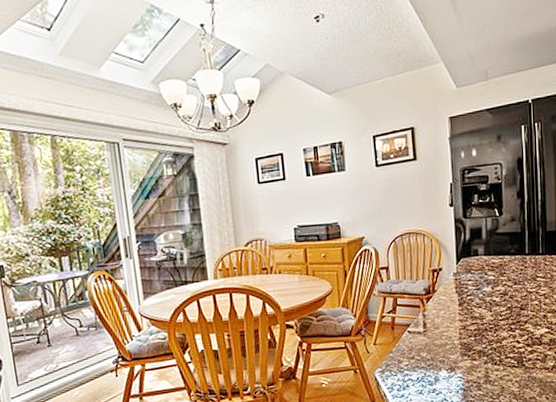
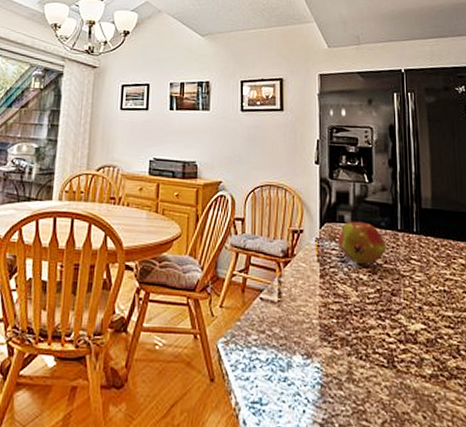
fruit: none [472,252,516,289] -> present [337,221,387,264]

